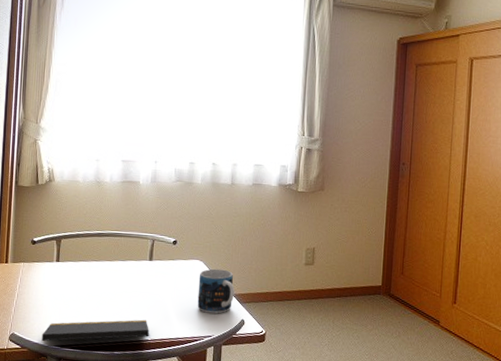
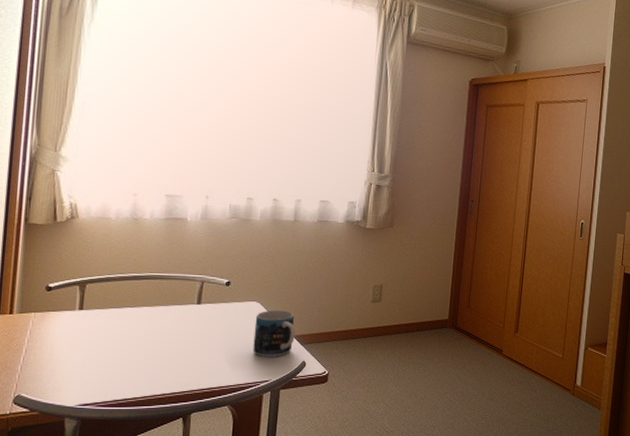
notepad: present [41,319,151,348] -> none [57,368,198,402]

